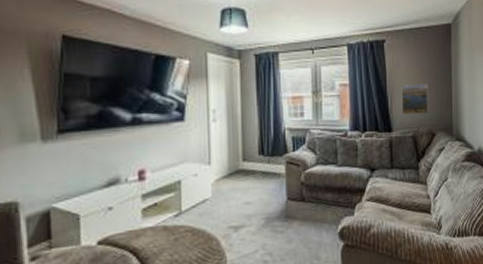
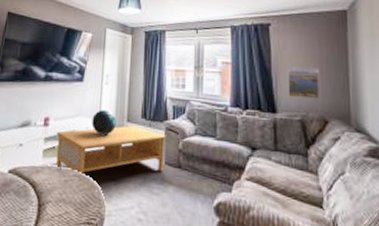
coffee table: none [157,164,288,230] -> present [56,125,167,177]
decorative globe: none [200,150,230,181] -> present [92,109,116,136]

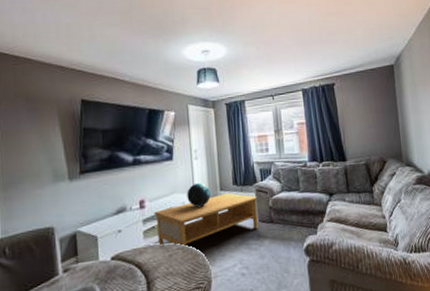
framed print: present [287,67,321,99] -> none [351,117,378,146]

